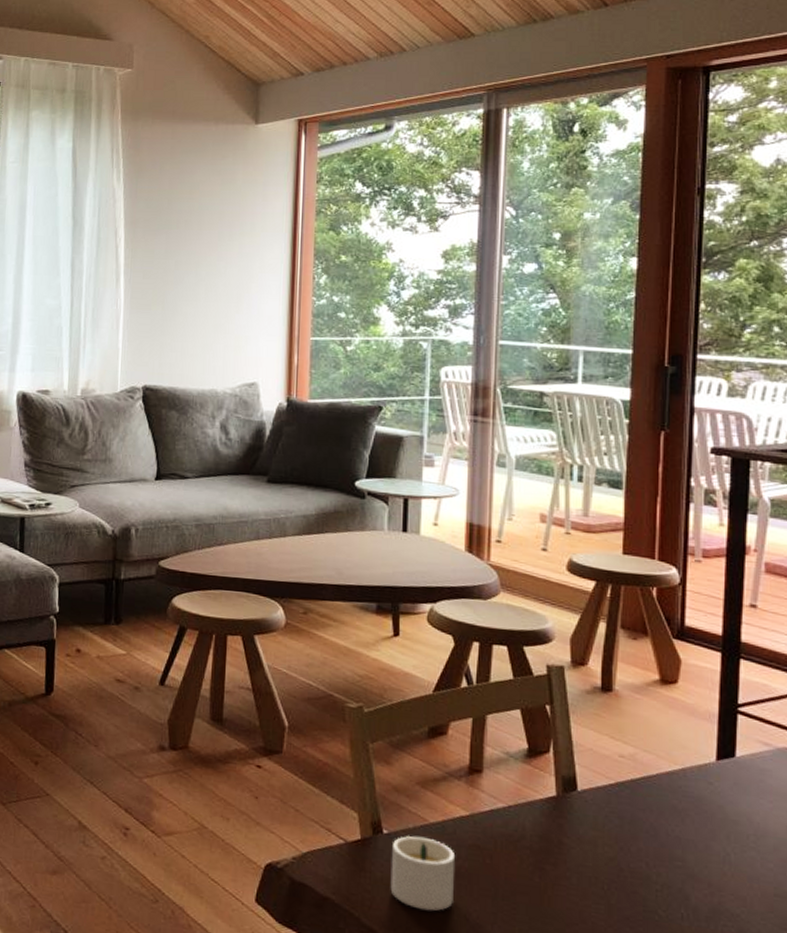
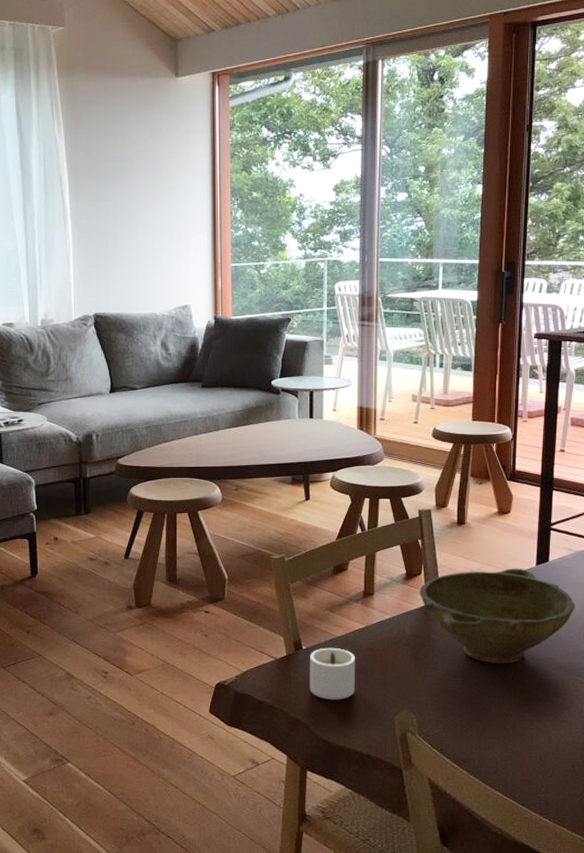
bowl: none [546,756,776,896] -> present [419,568,575,664]

